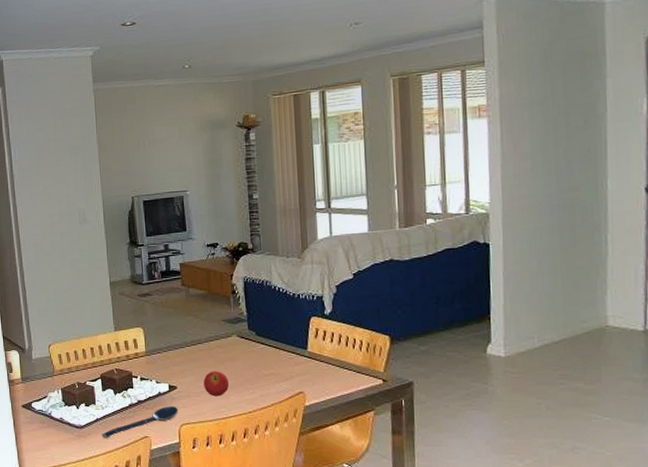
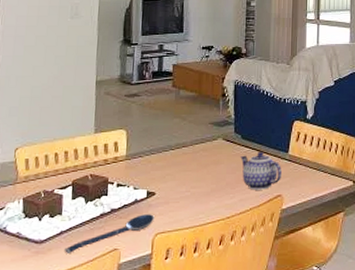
fruit: present [203,371,229,397] -> none [184,175,210,202]
teapot: none [257,348,302,386] -> present [240,151,282,190]

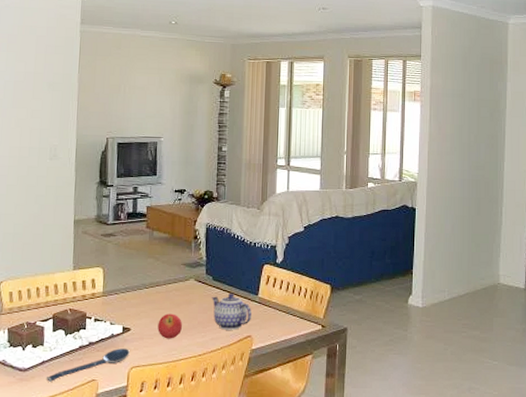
fruit: none [184,175,210,202] -> present [158,313,182,339]

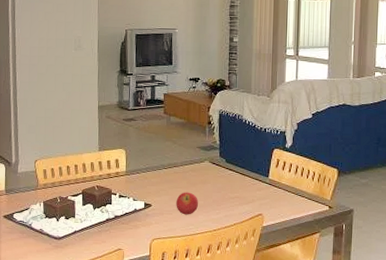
spoon: present [45,347,130,382] -> none [78,221,151,249]
teapot: present [212,293,252,330] -> none [225,174,262,209]

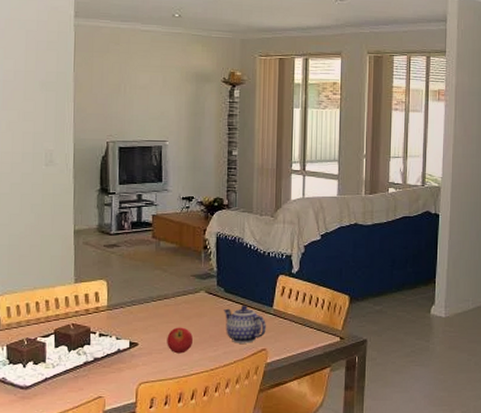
teapot: none [225,174,262,209] -> present [224,305,266,343]

